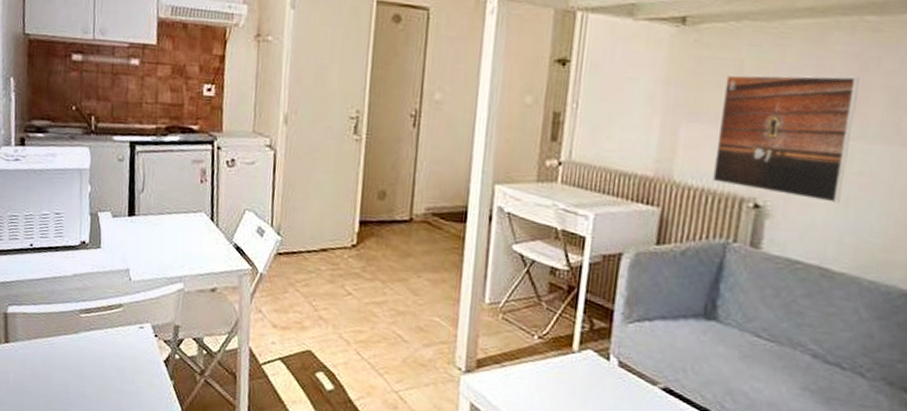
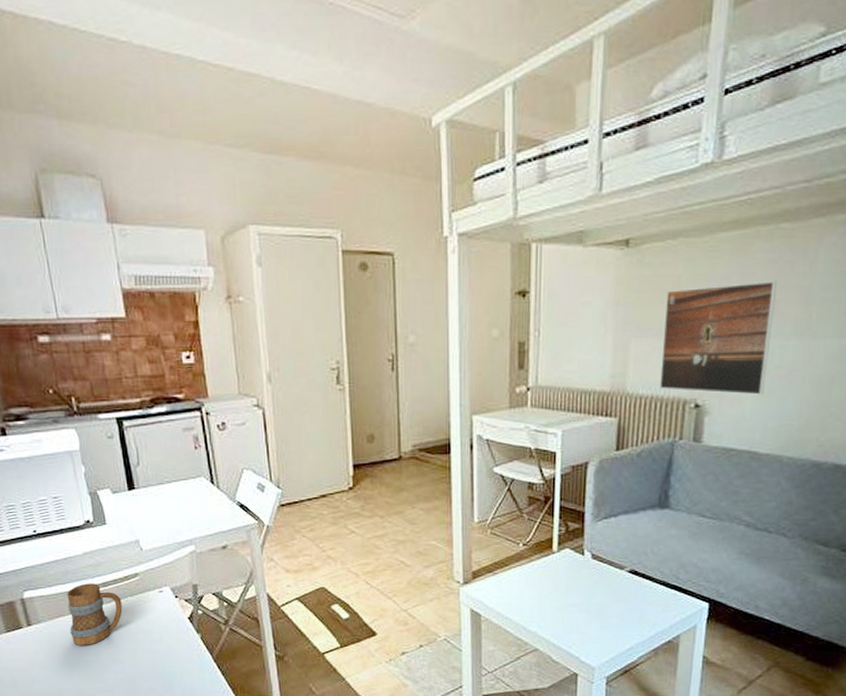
mug: none [44,306,101,374] -> present [67,583,123,646]

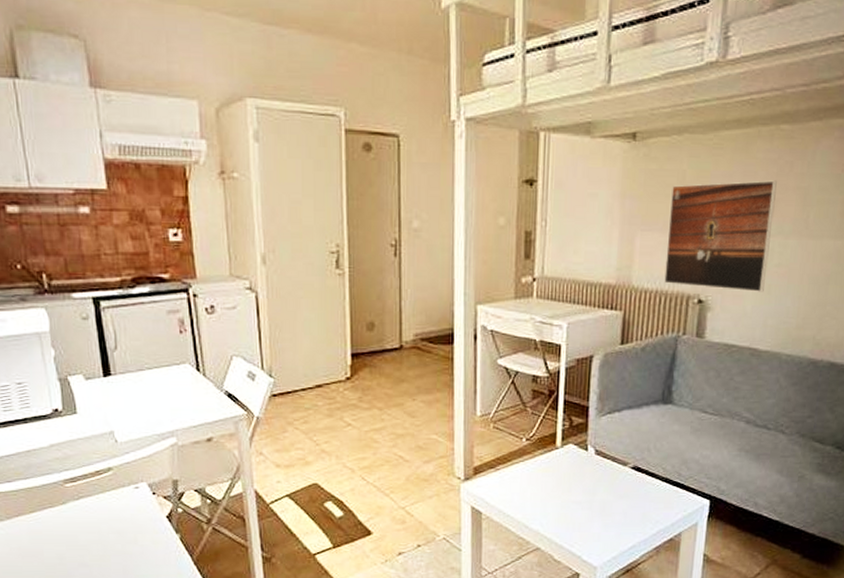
mug: present [67,583,123,646] -> none [29,478,92,549]

